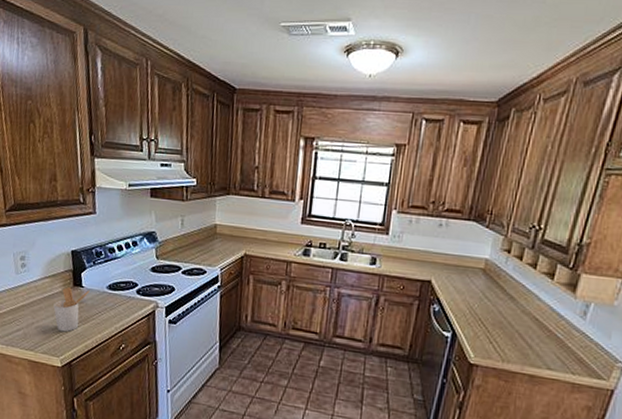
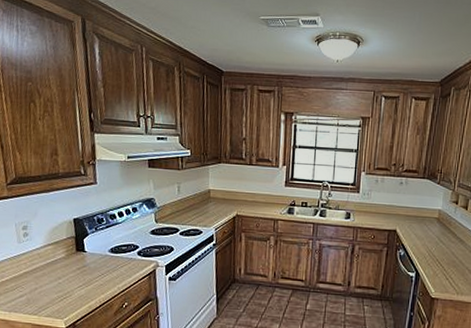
utensil holder: present [53,287,90,332] -> none [56,253,92,295]

